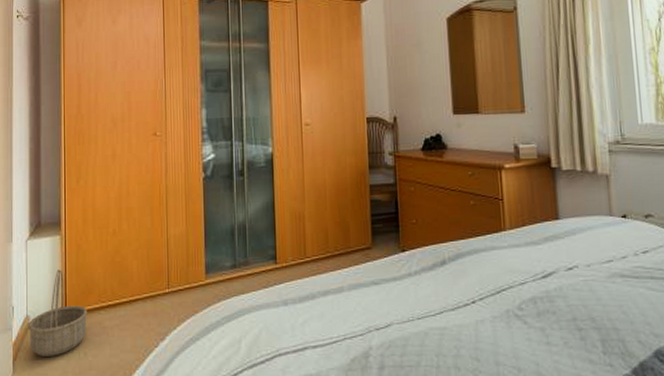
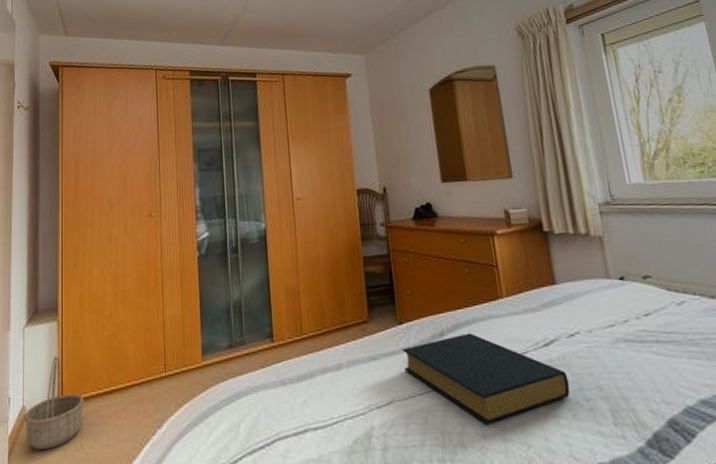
hardback book: none [403,262,564,349] -> present [402,333,570,425]

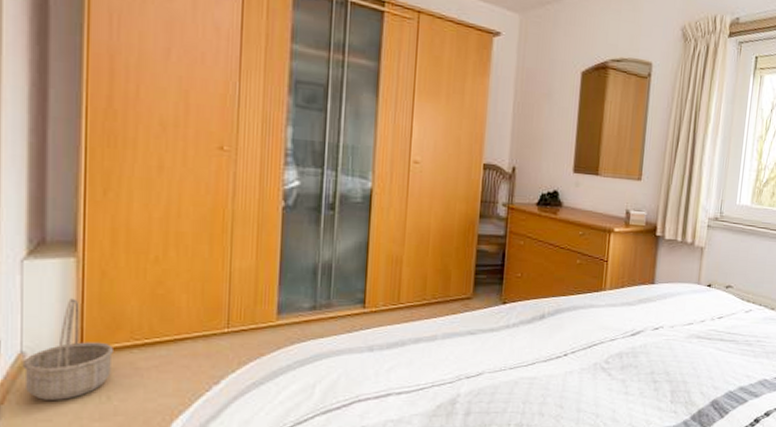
hardback book: present [402,333,570,425] -> none [500,318,644,397]

